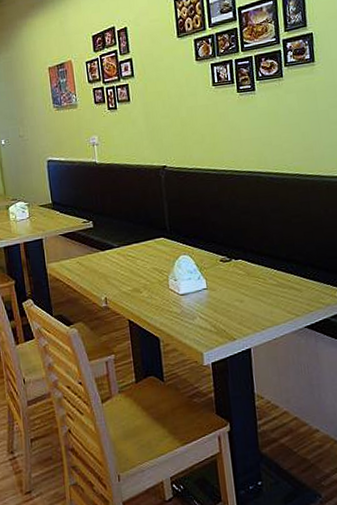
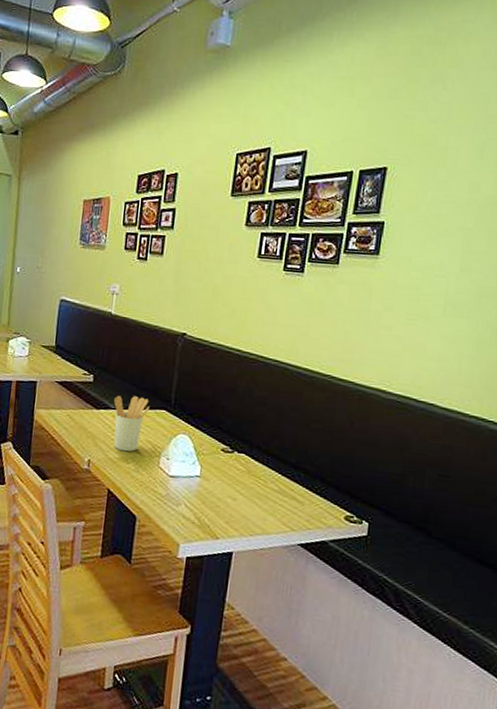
utensil holder: none [116,230,149,283] -> present [113,395,150,452]

